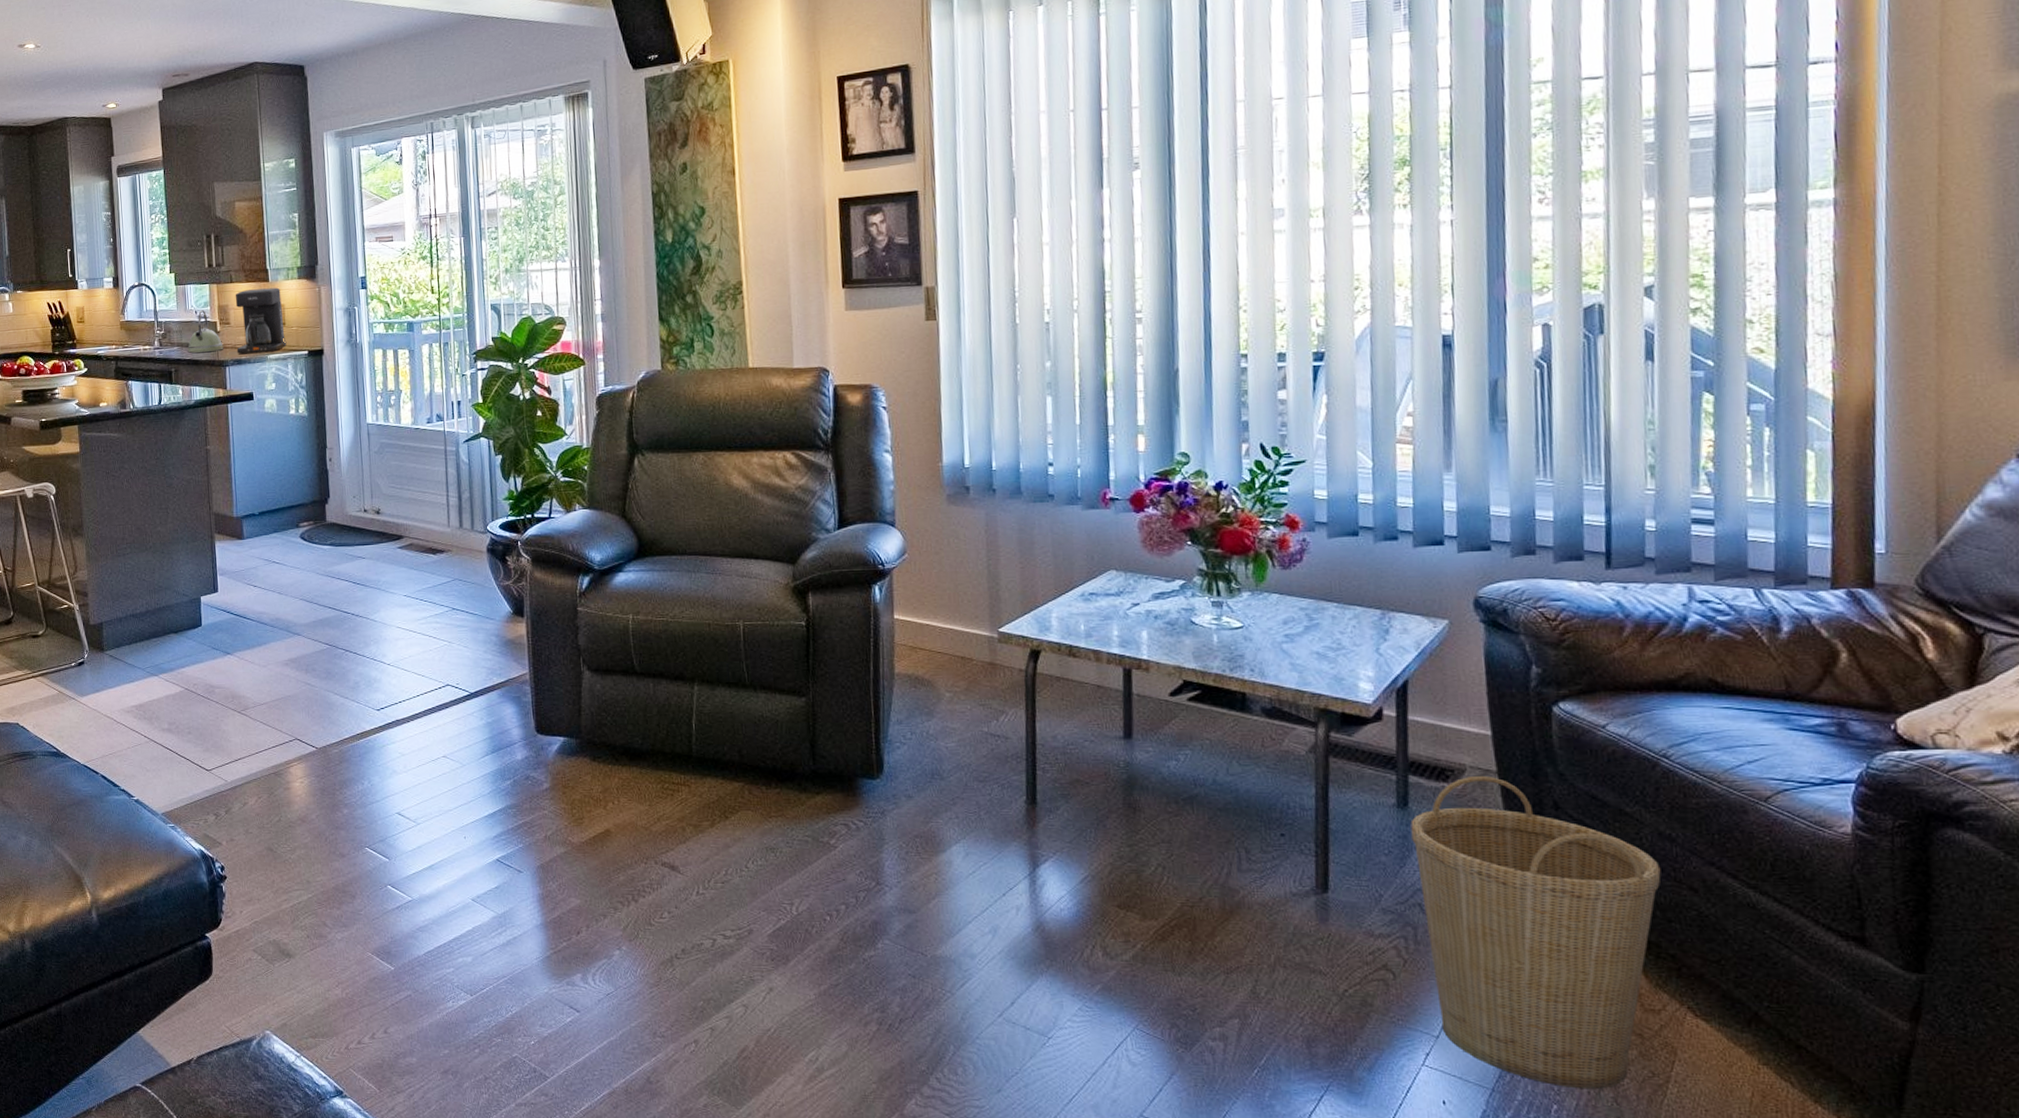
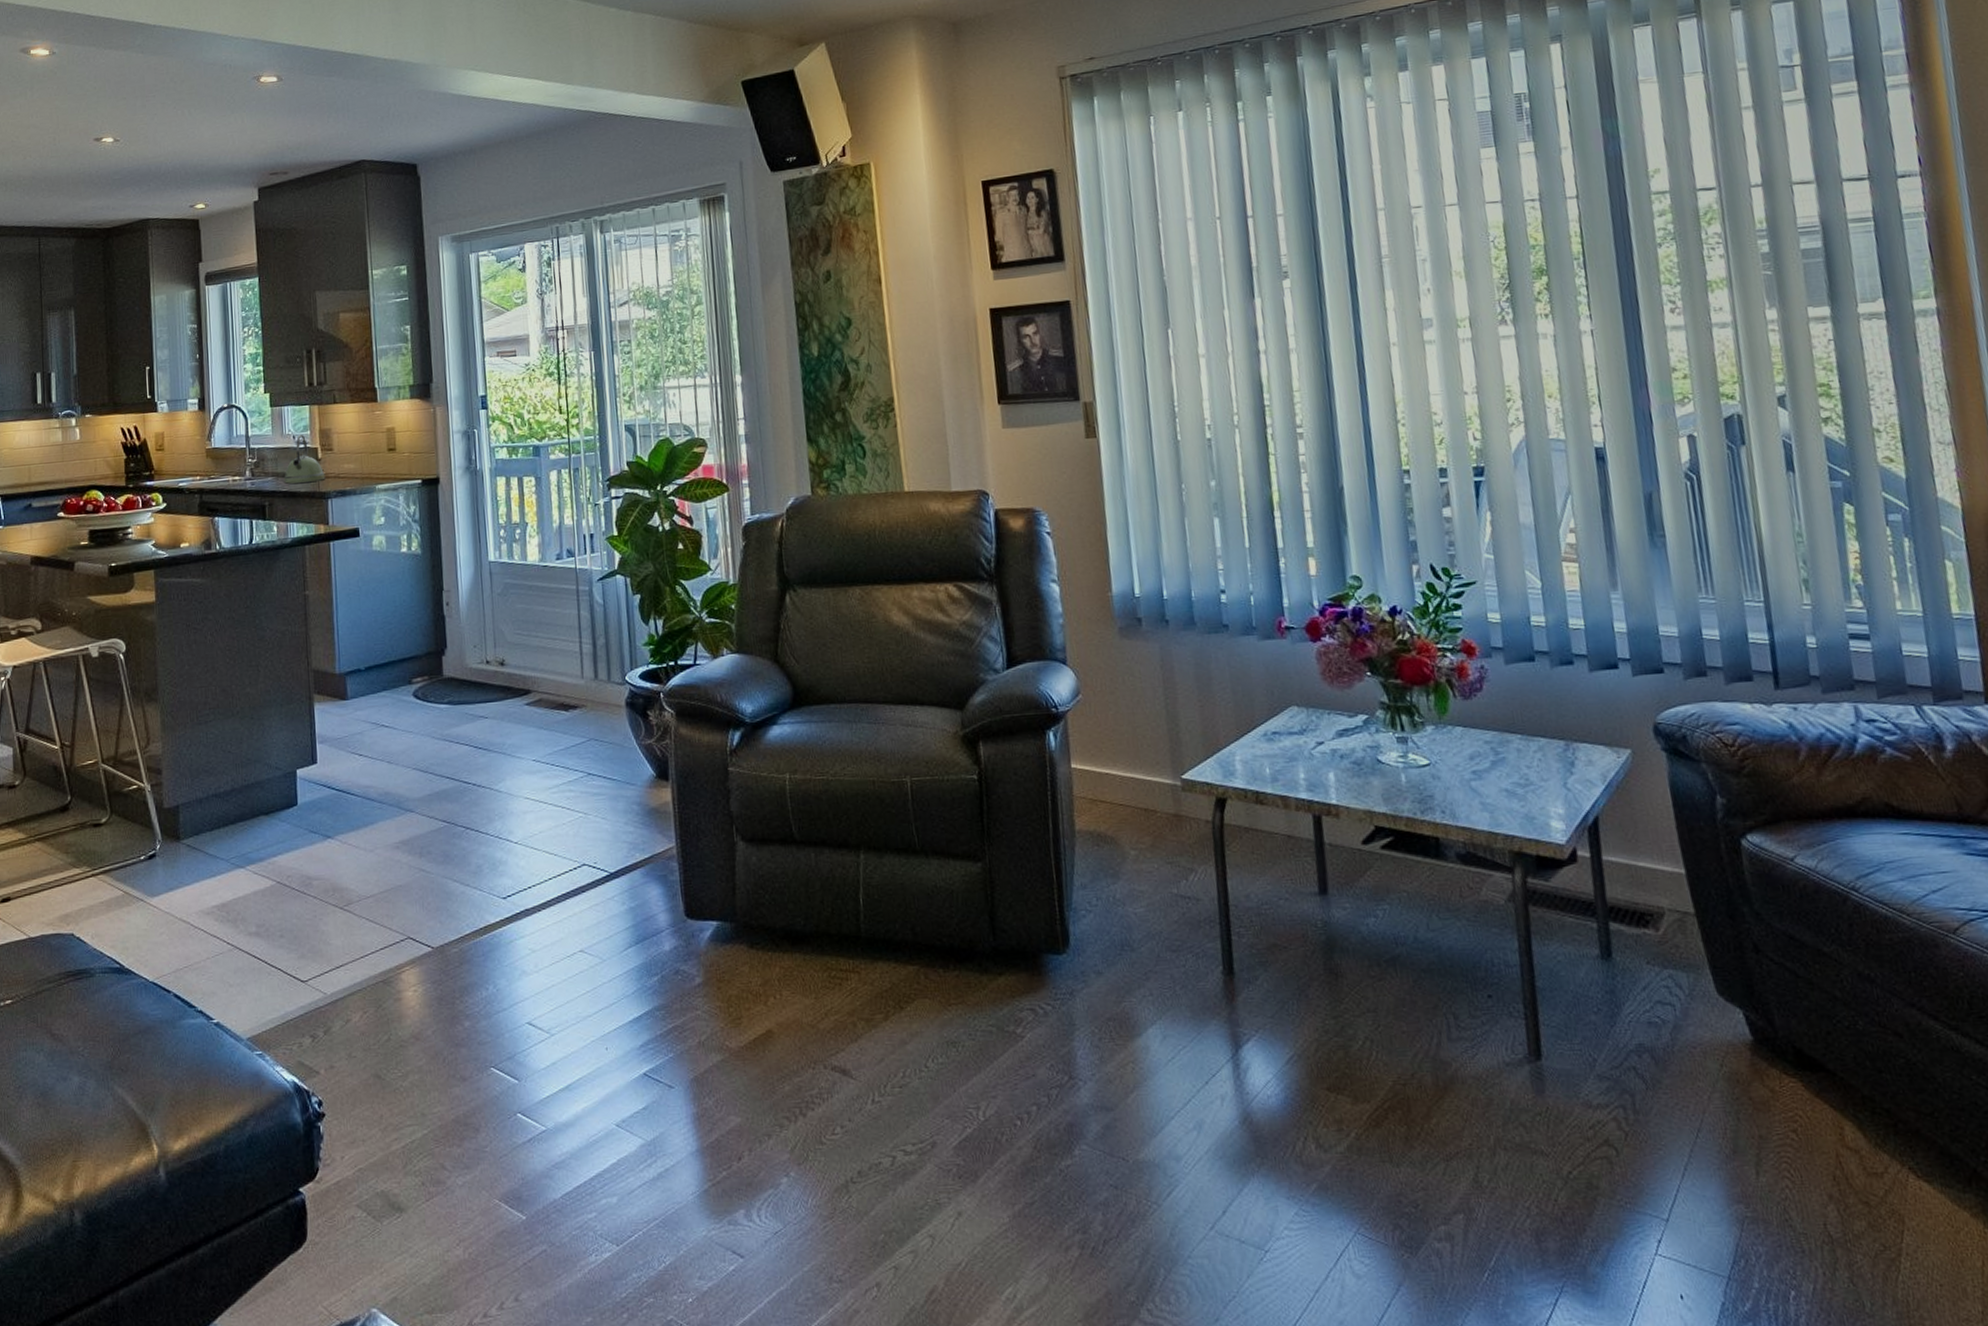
coffee maker: present [235,287,287,355] -> none [338,408,398,485]
basket: present [1410,775,1661,1089] -> none [1616,918,1866,1269]

